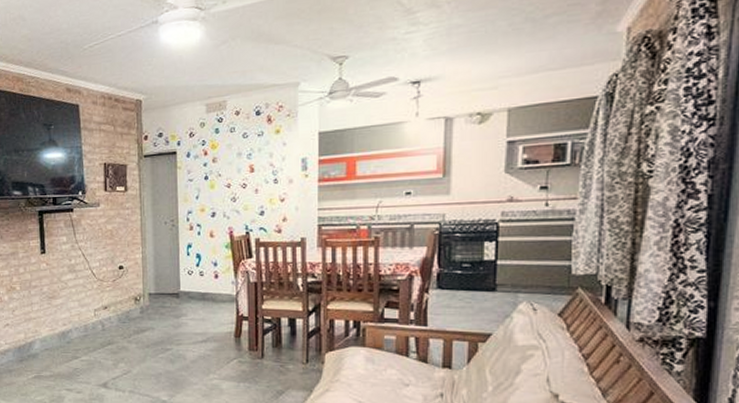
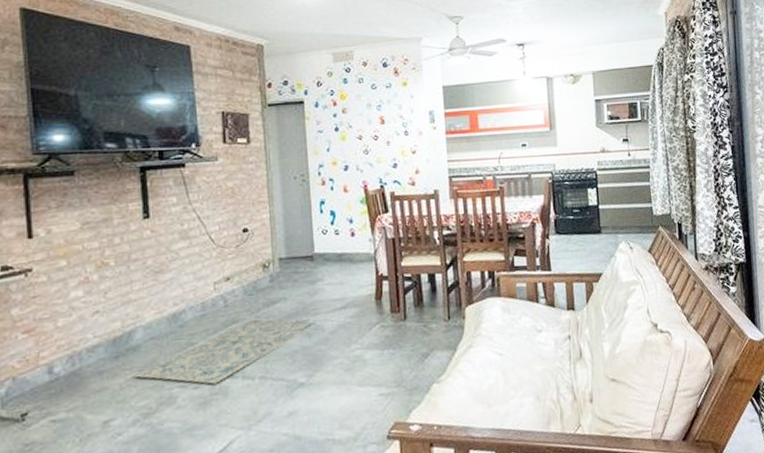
rug: none [33,343,179,391] -> present [134,319,317,385]

